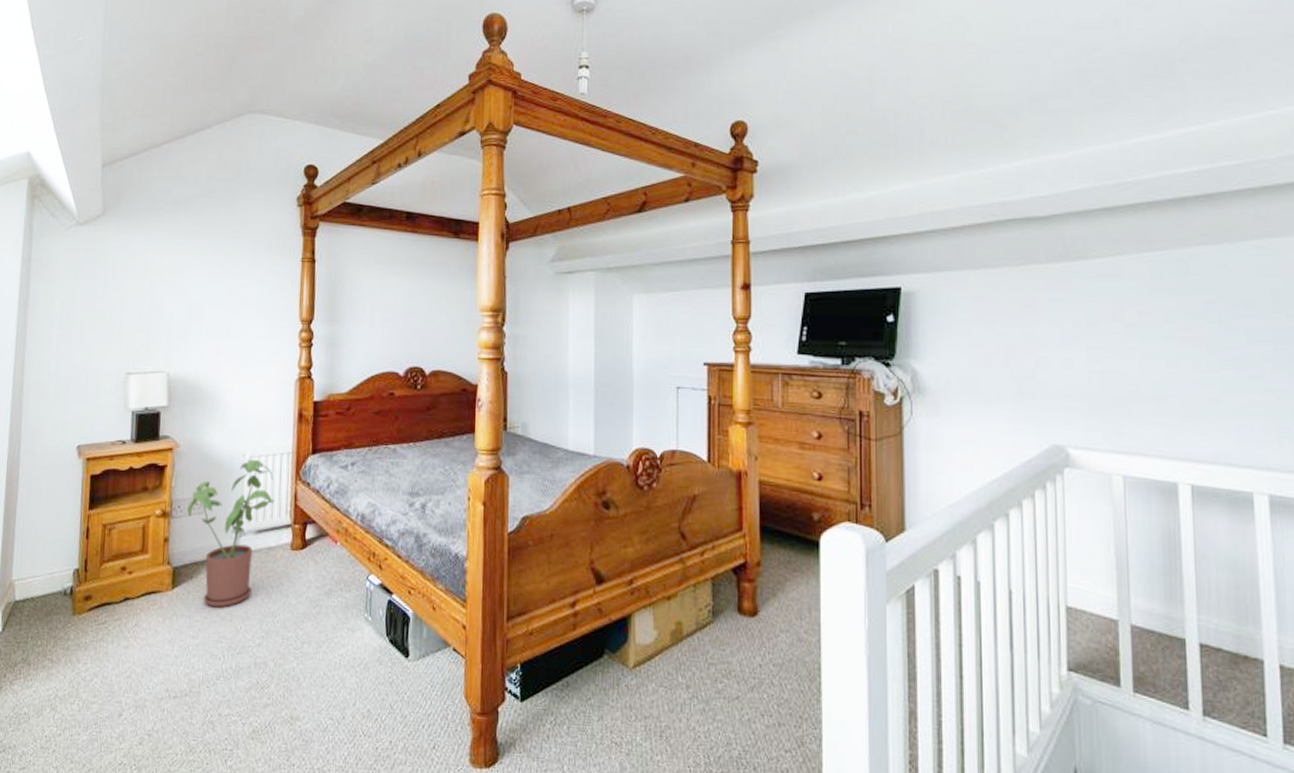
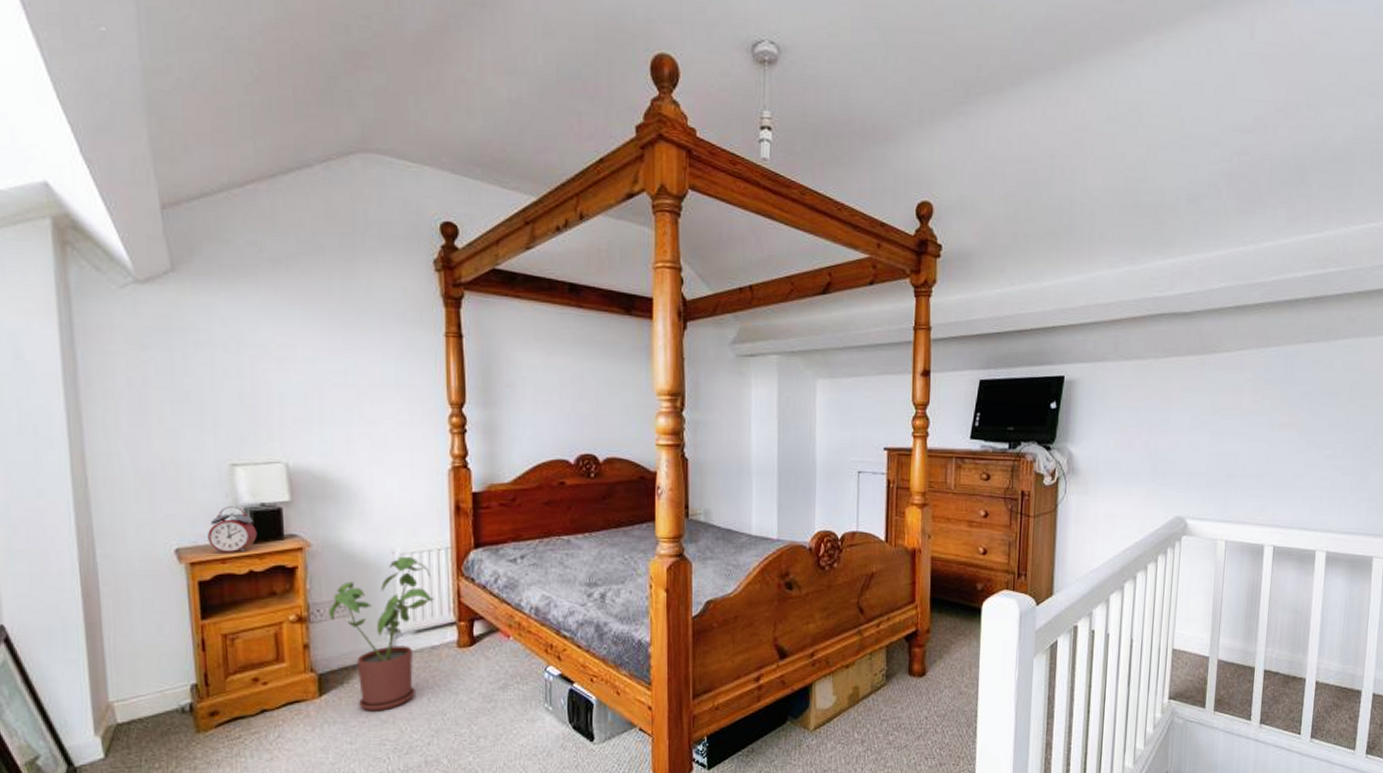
alarm clock: none [102,409,140,451] -> present [208,505,258,553]

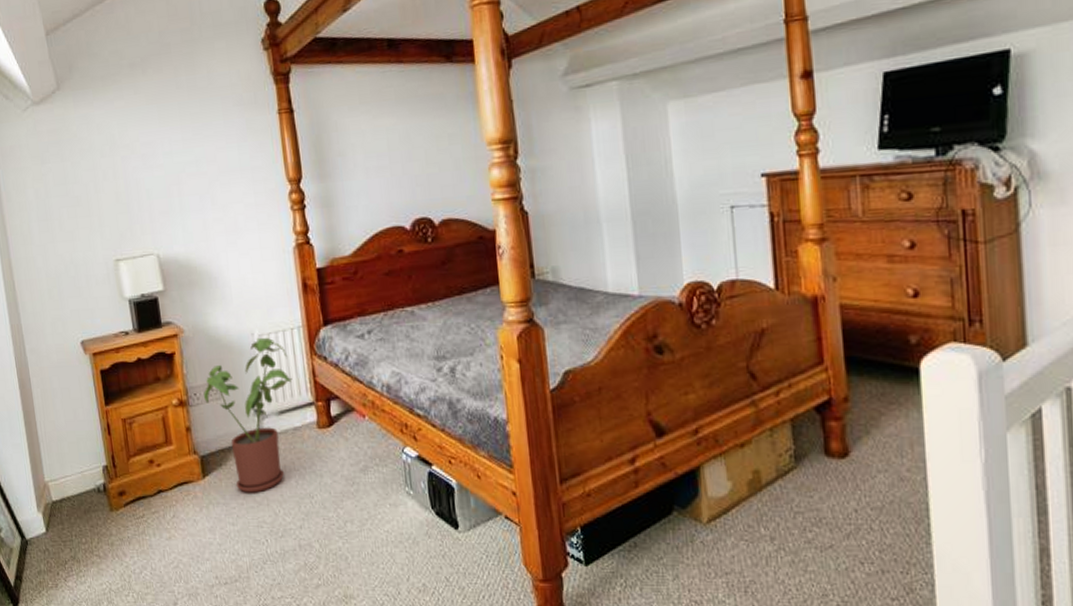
alarm clock: present [208,505,258,553] -> none [103,298,141,344]

